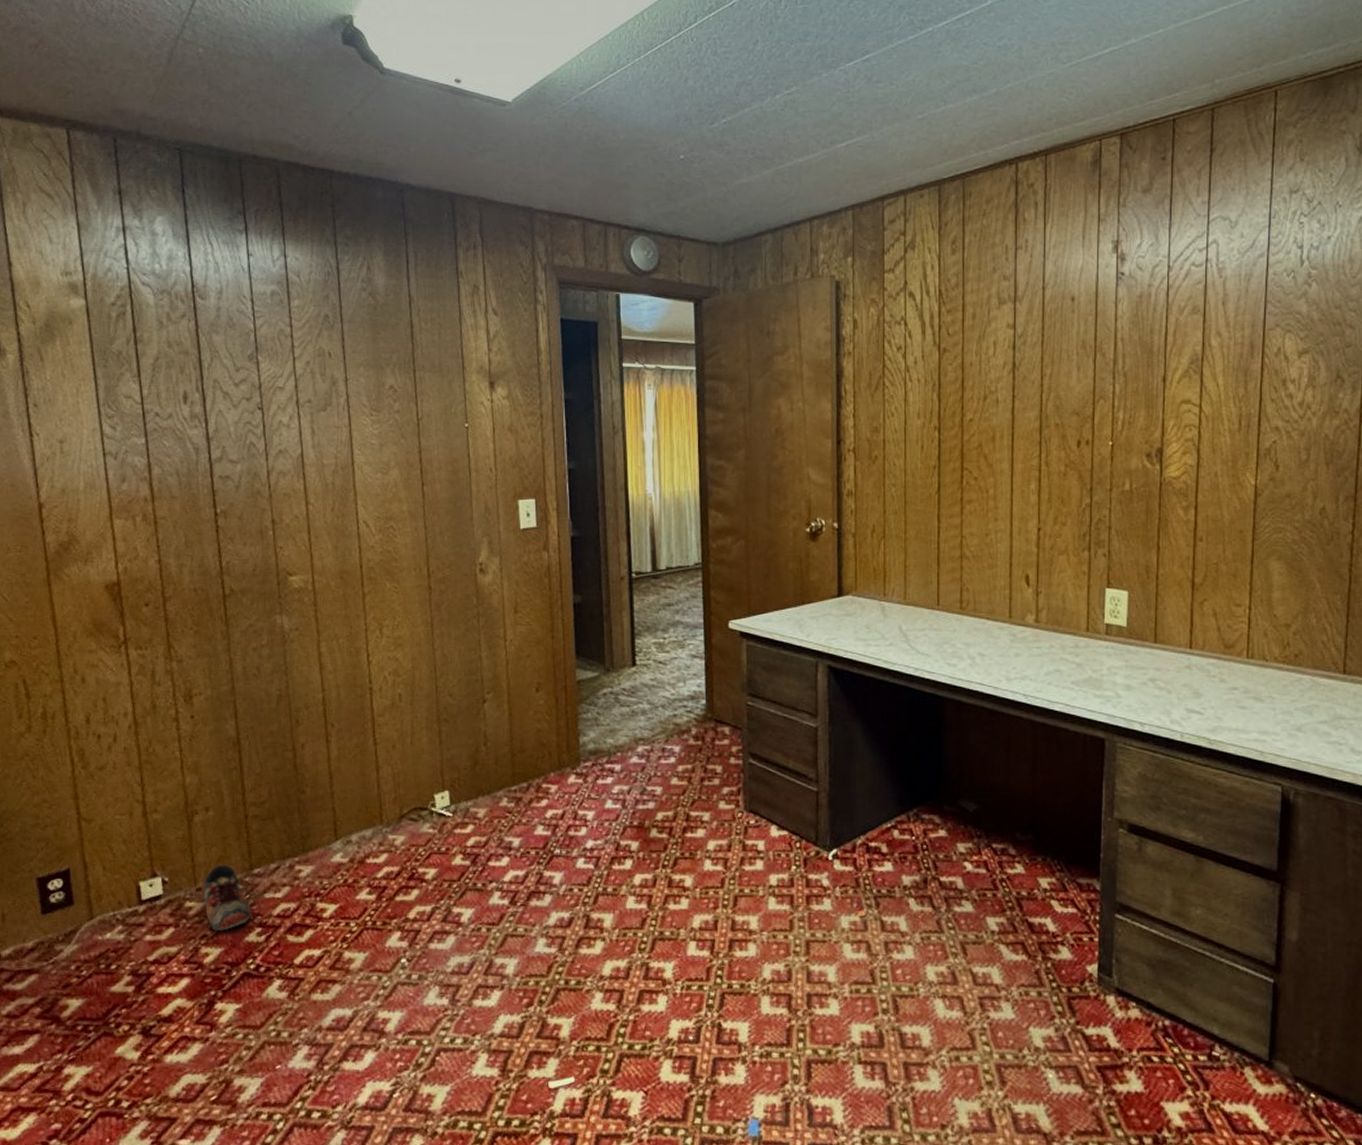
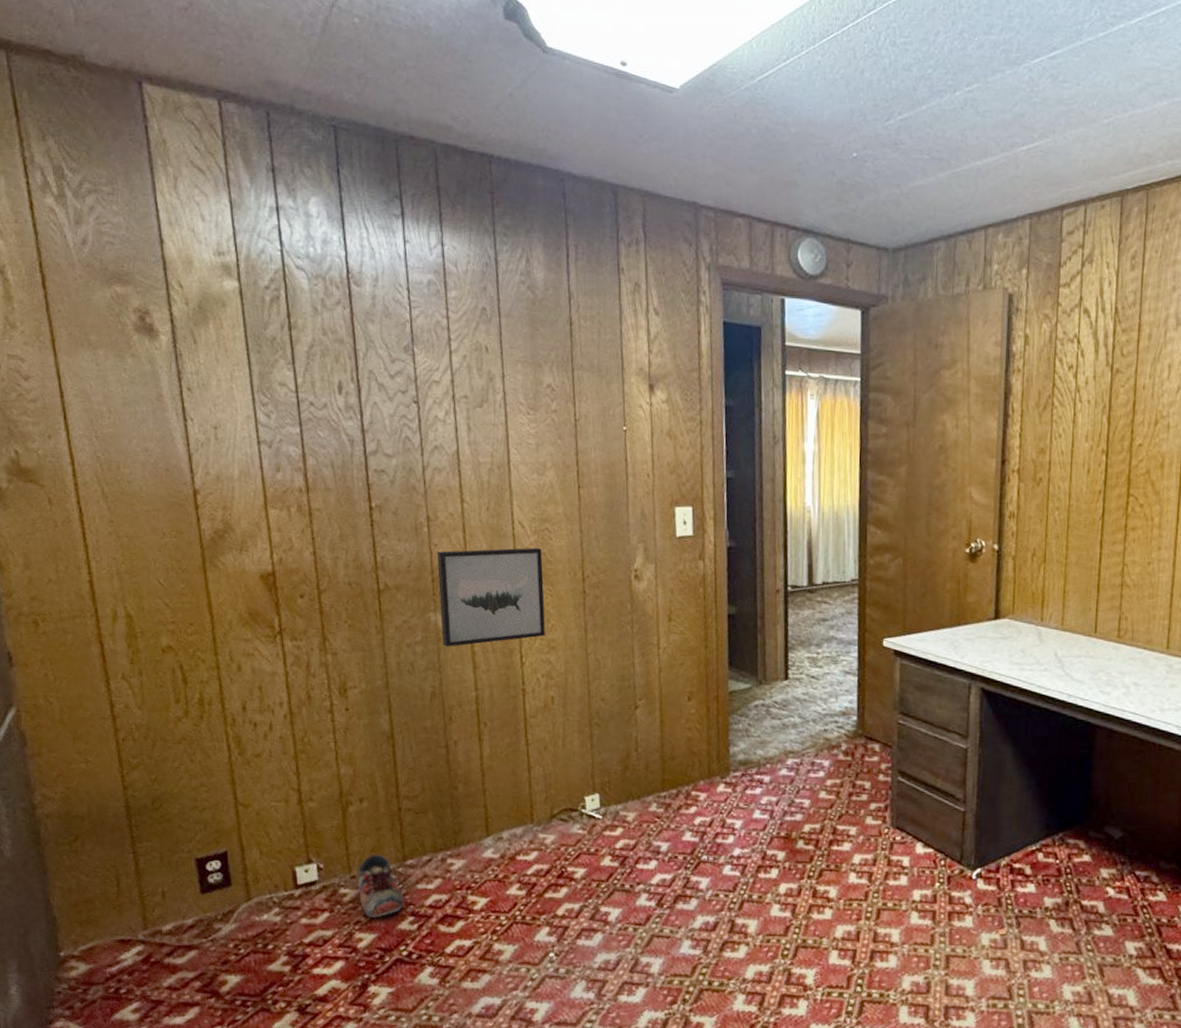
wall art: none [282,545,391,649] -> present [437,547,545,647]

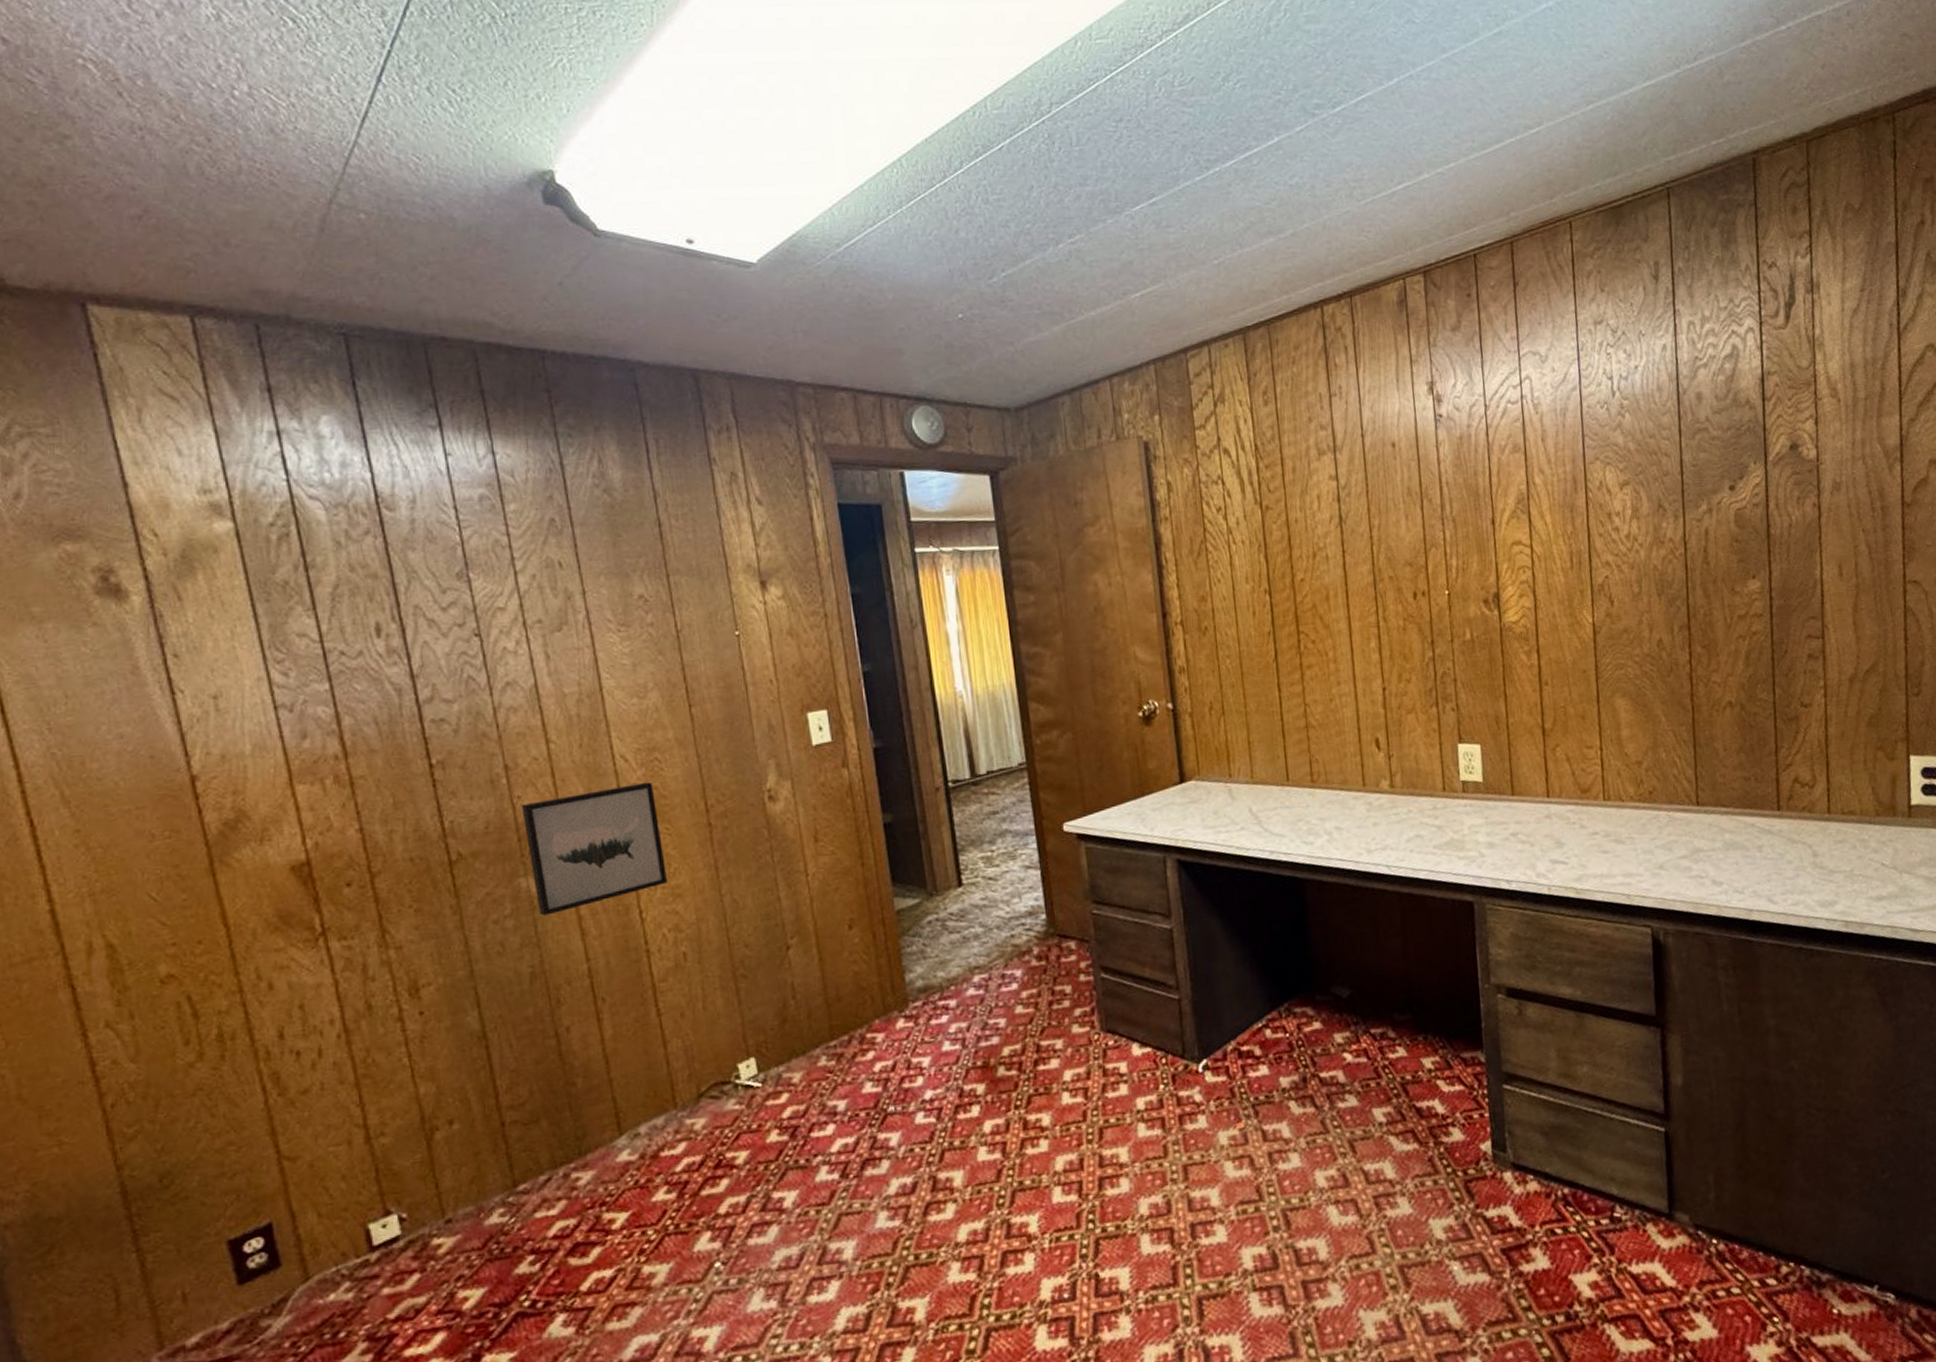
shoe: present [357,854,404,918] -> none [453,1185,519,1268]

